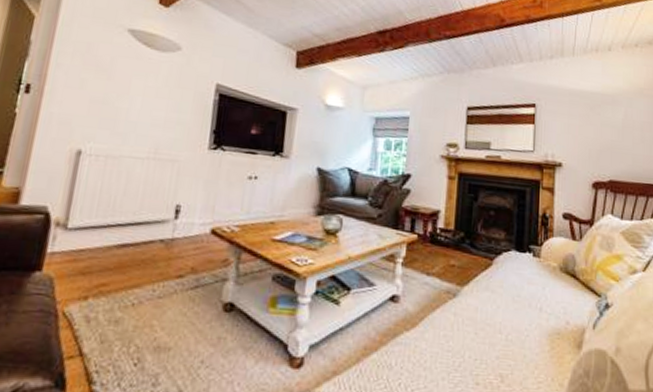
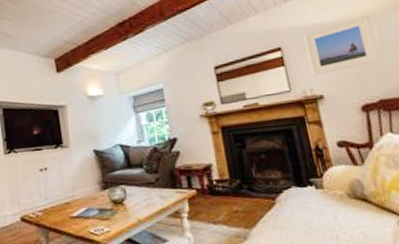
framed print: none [557,94,621,143] -> present [303,16,381,75]

